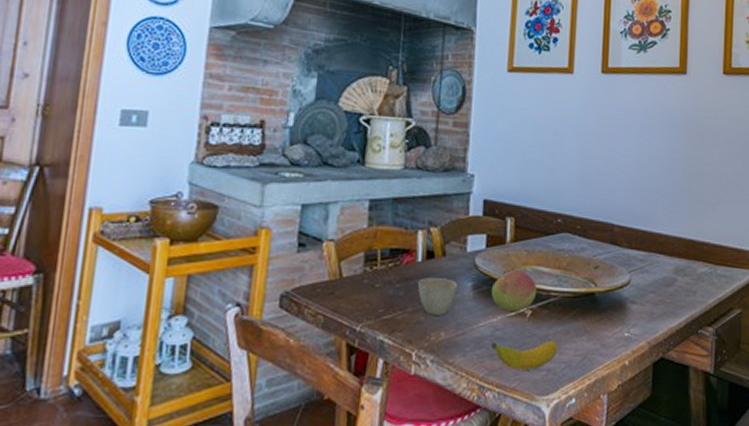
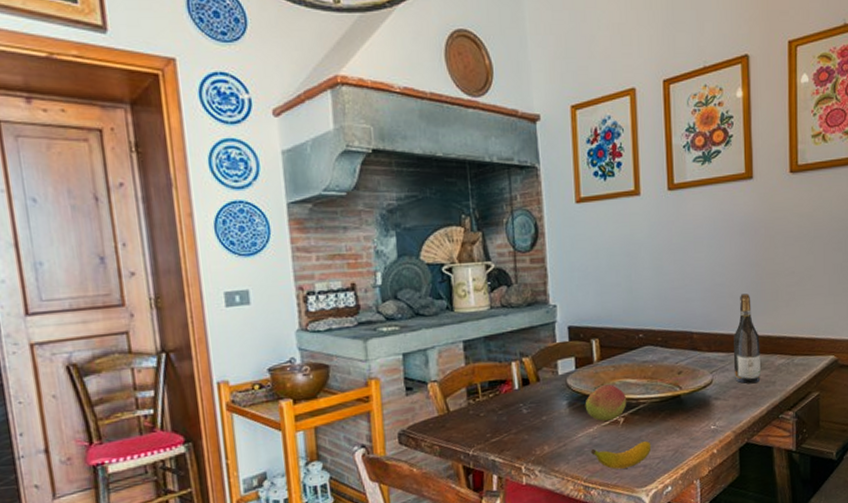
cup: present [417,278,458,315] -> none [517,400,555,433]
wine bottle: none [653,191,683,291] -> present [733,293,762,384]

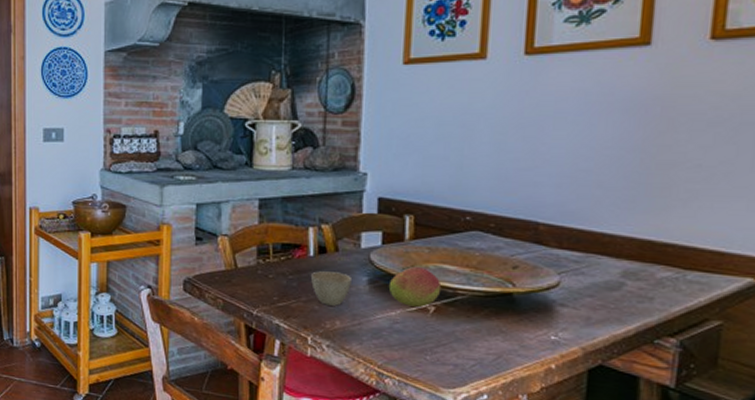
cup: none [517,400,555,433] -> present [310,271,353,306]
banana: present [590,441,652,470] -> none [389,333,467,363]
wine bottle: present [733,293,762,384] -> none [592,185,636,296]

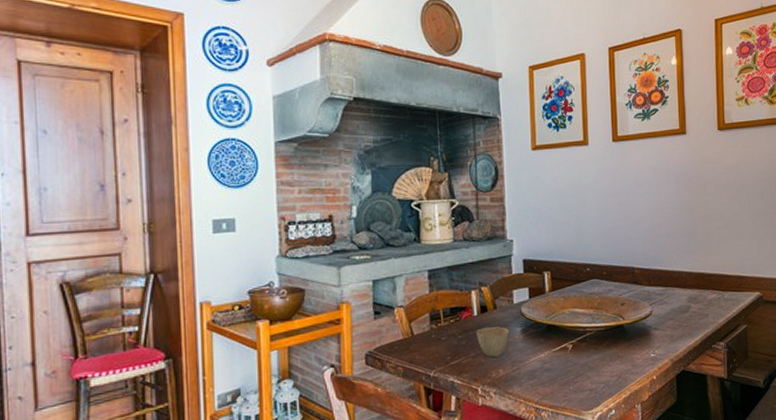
fruit: present [388,266,442,307] -> none [537,313,575,347]

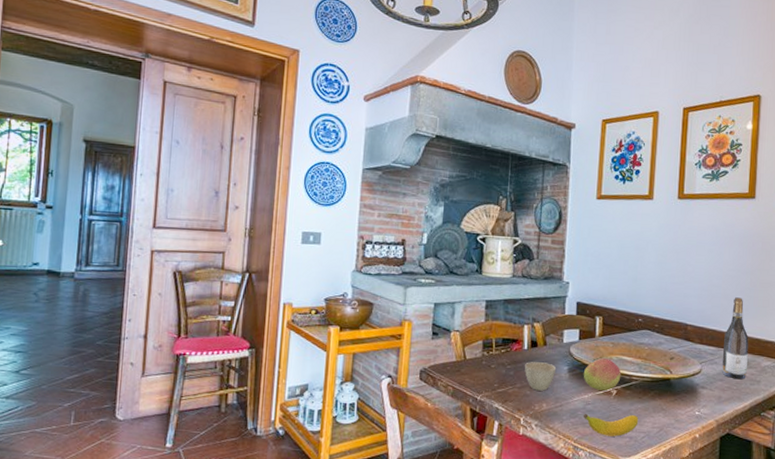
fruit: none [537,313,575,347] -> present [583,357,622,391]
banana: none [541,367,597,393] -> present [583,413,639,437]
wine bottle: none [670,234,696,316] -> present [722,297,749,380]

